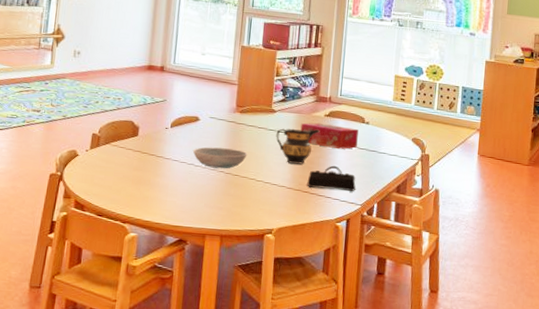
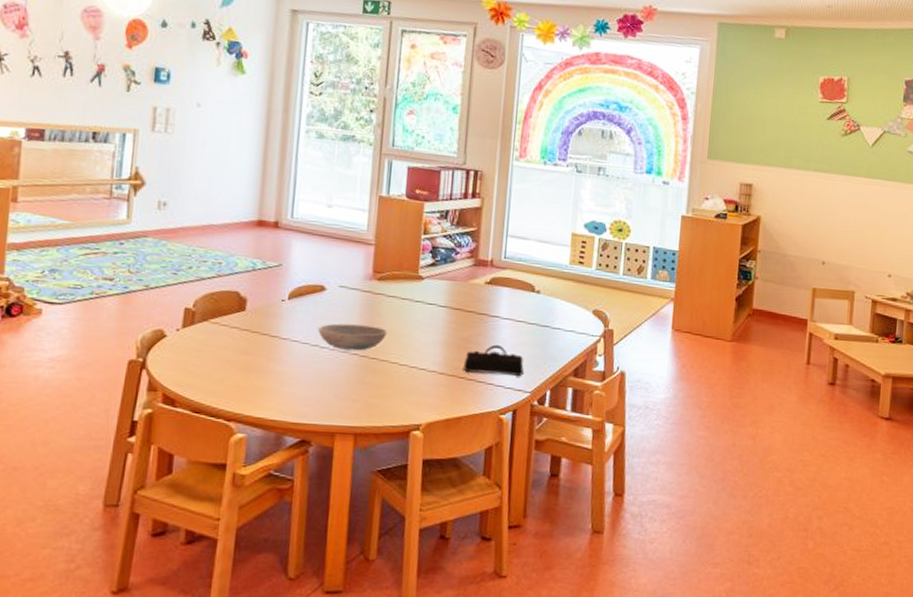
pitcher: present [276,128,320,165] -> none [424,299,479,344]
tissue box: present [300,122,359,150] -> none [455,291,527,325]

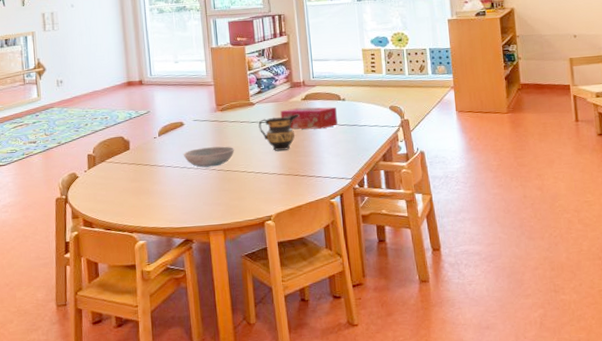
pitcher: none [424,299,479,344] -> present [258,114,299,151]
tissue box: none [455,291,527,325] -> present [280,106,338,130]
pencil case: present [463,344,524,377] -> none [296,145,343,170]

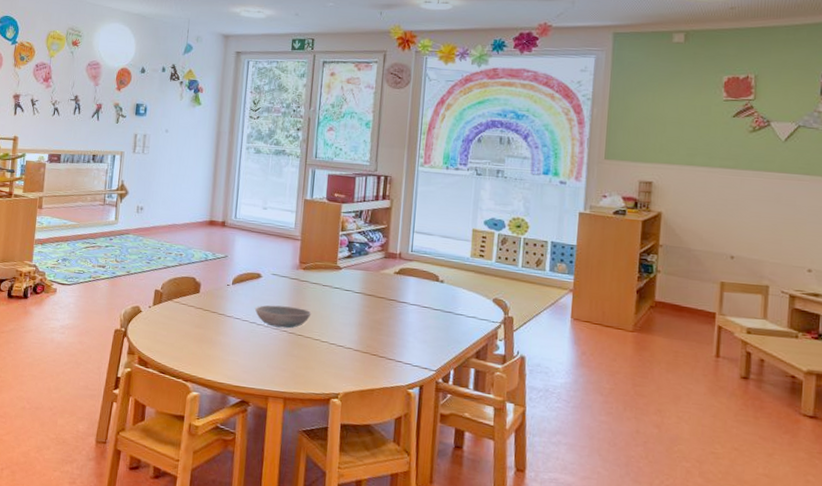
pitcher: present [258,114,299,151] -> none [341,286,389,326]
tissue box: present [280,106,338,130] -> none [368,280,432,310]

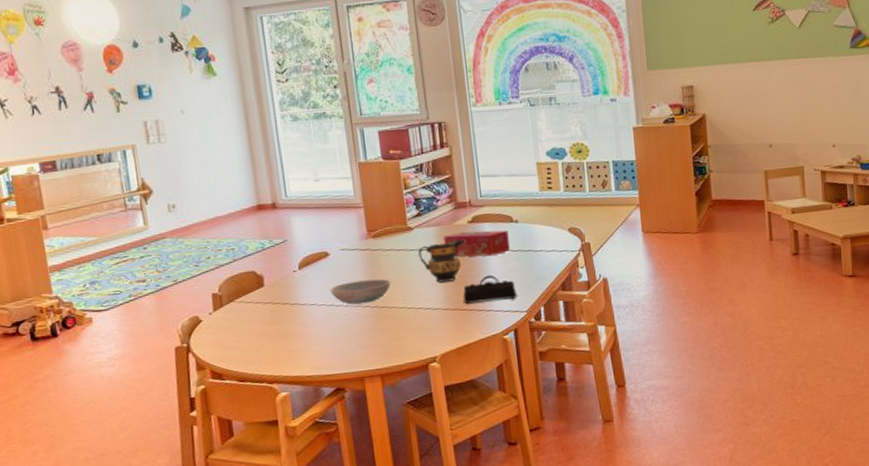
pitcher: none [341,286,389,326] -> present [418,239,466,283]
tissue box: none [368,280,432,310] -> present [443,230,510,257]
pencil case: none [375,327,430,357] -> present [463,274,517,304]

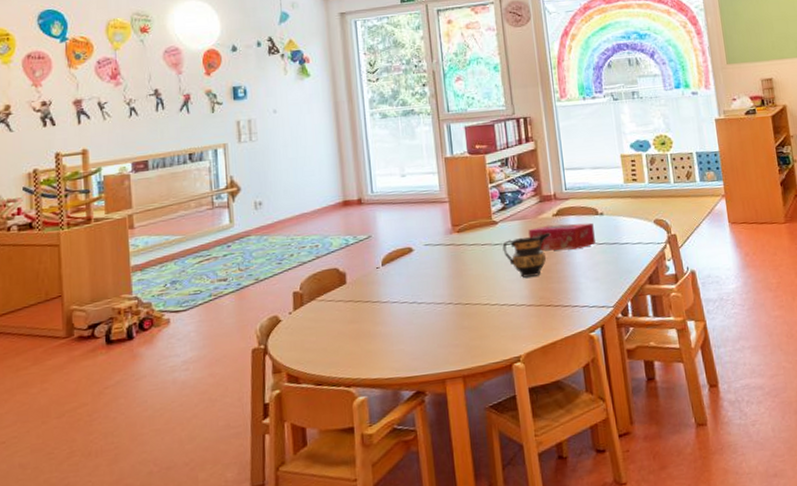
dish: present [329,278,391,305] -> none [412,274,475,302]
pencil case: present [463,274,517,304] -> none [548,269,603,299]

